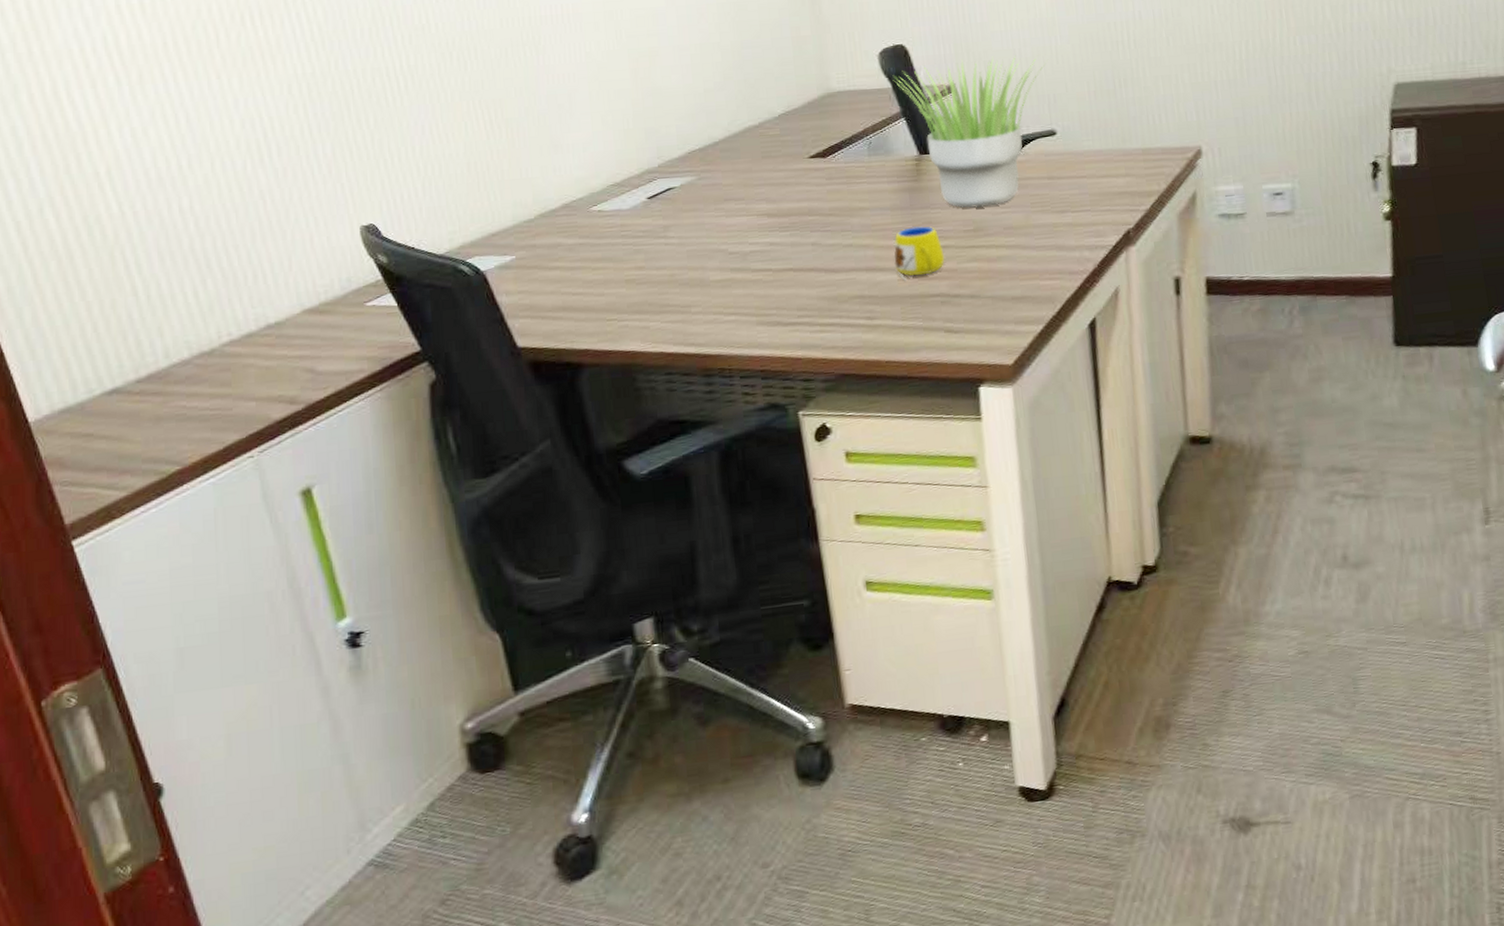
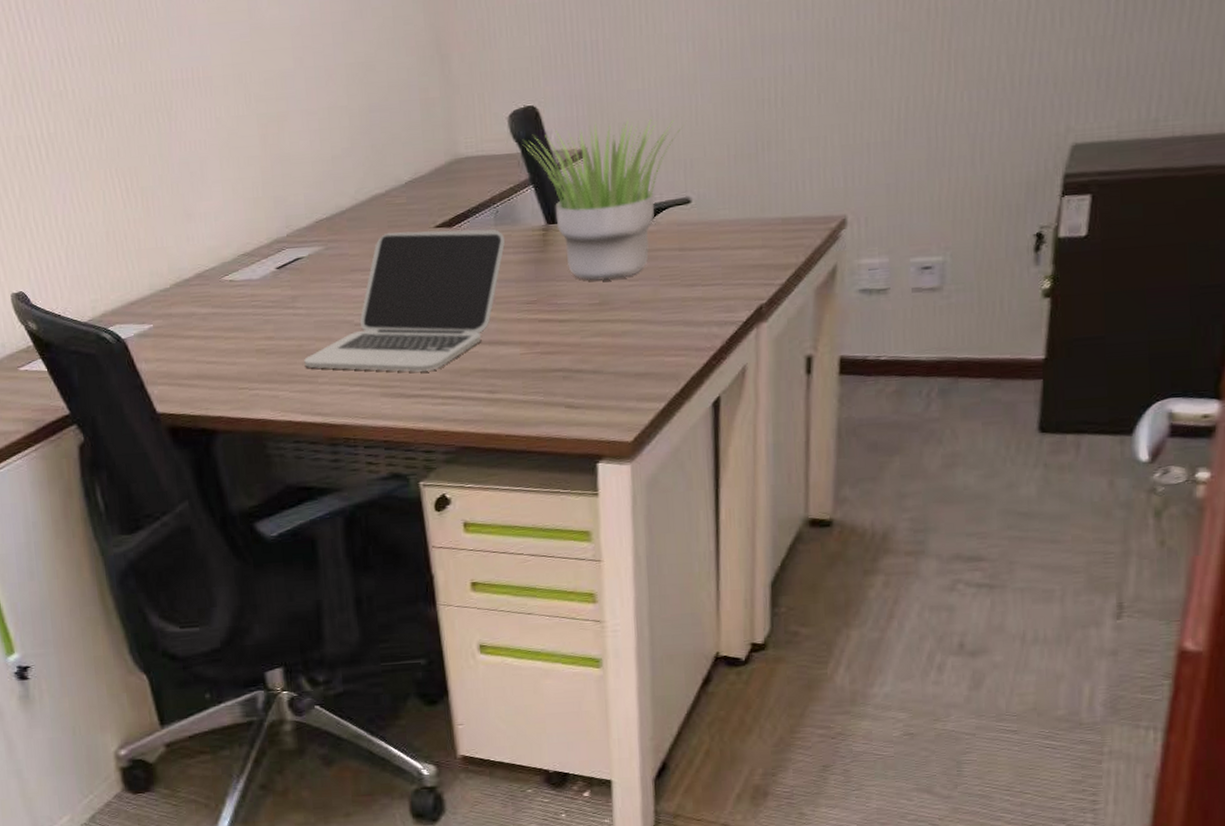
laptop: none [676,159,880,300] -> present [304,229,506,372]
mug: present [894,226,945,282] -> none [517,299,569,356]

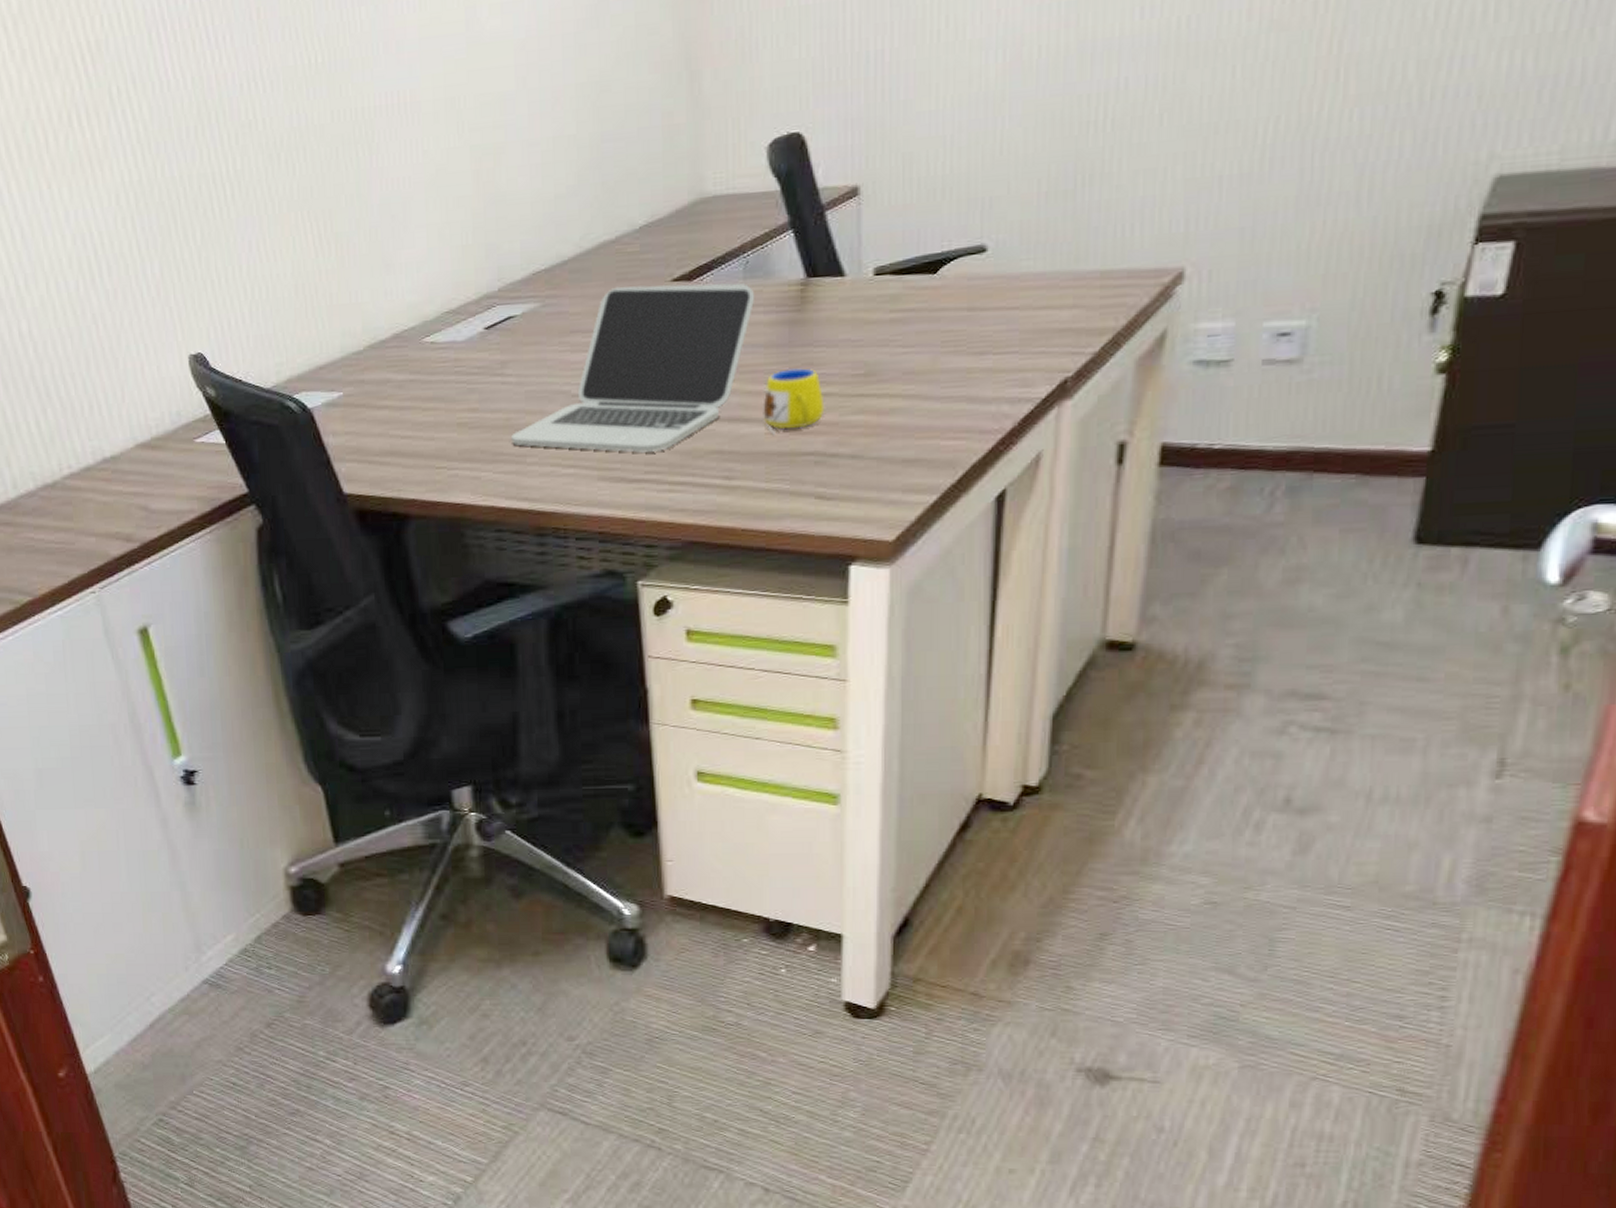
mug: none [517,299,569,356] -> present [763,368,825,436]
potted plant: present [522,117,684,281] -> none [782,145,985,347]

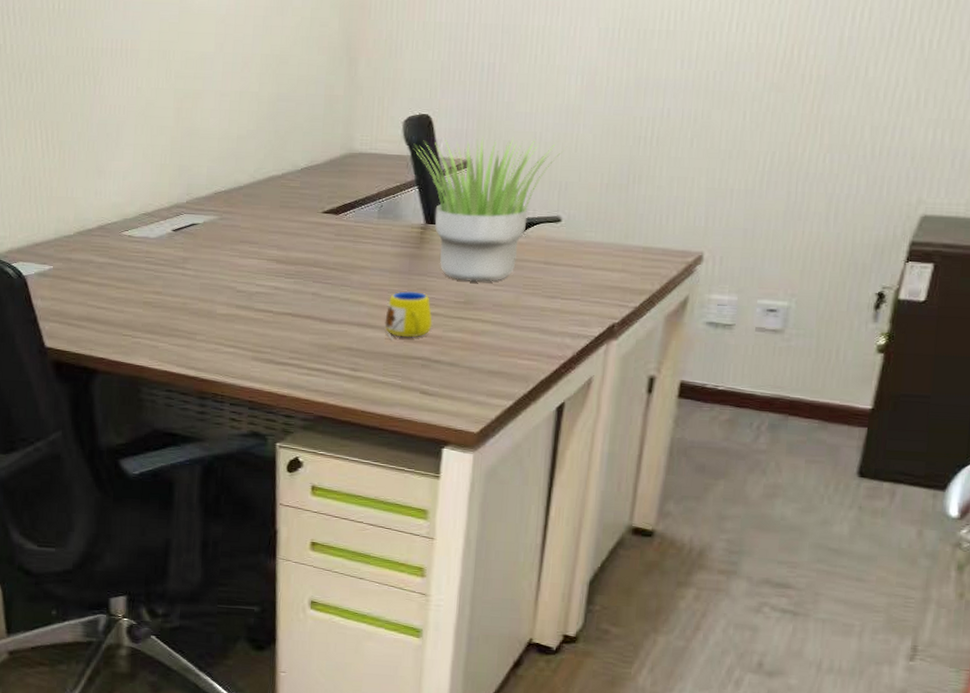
laptop: present [511,283,755,453] -> none [186,211,386,343]
potted plant: none [782,145,985,347] -> present [413,137,564,283]

